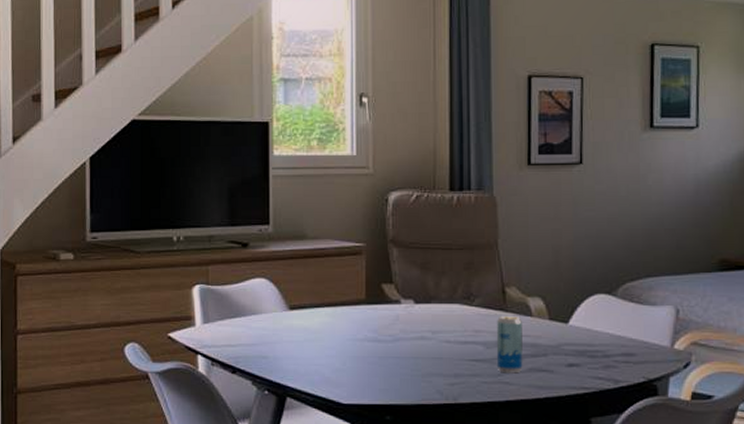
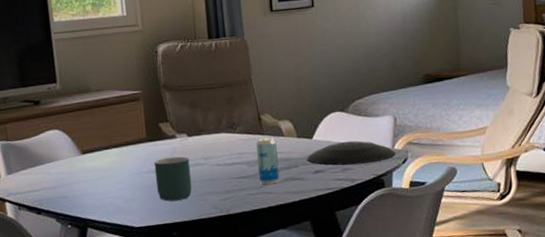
mug: none [371,326,414,378] -> present [154,156,192,201]
plate: none [559,331,676,362] -> present [306,140,396,165]

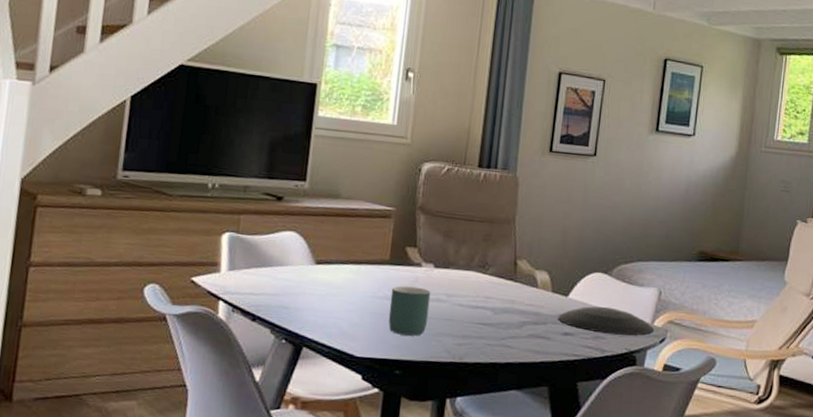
beverage can: present [256,137,280,185] -> none [501,284,529,338]

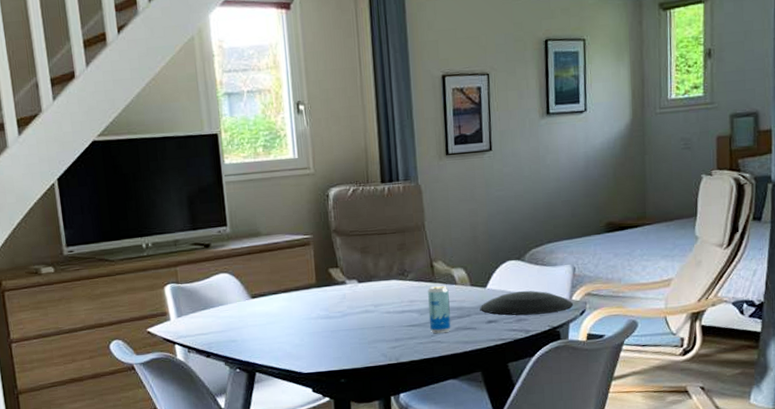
mug: present [388,286,431,336] -> none [323,303,361,348]
beverage can: none [501,284,529,338] -> present [427,285,451,334]

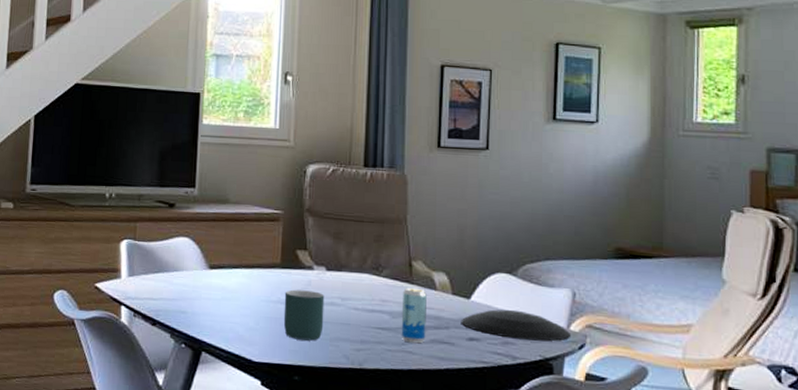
mug: none [323,303,361,348] -> present [283,289,325,341]

